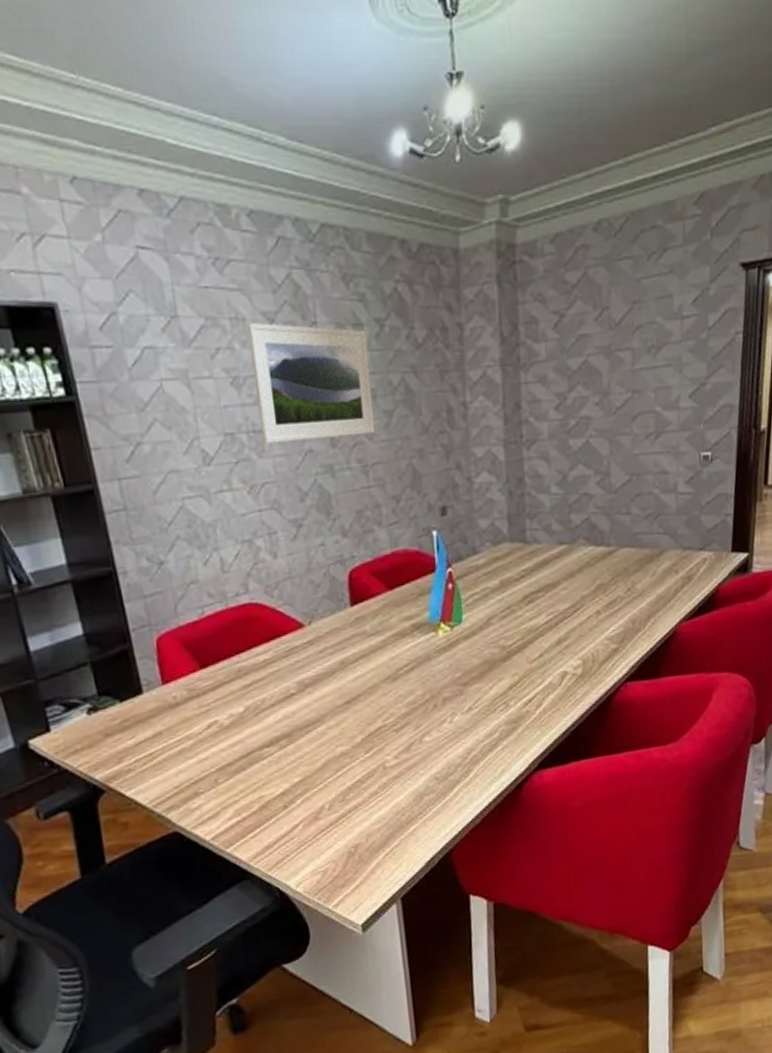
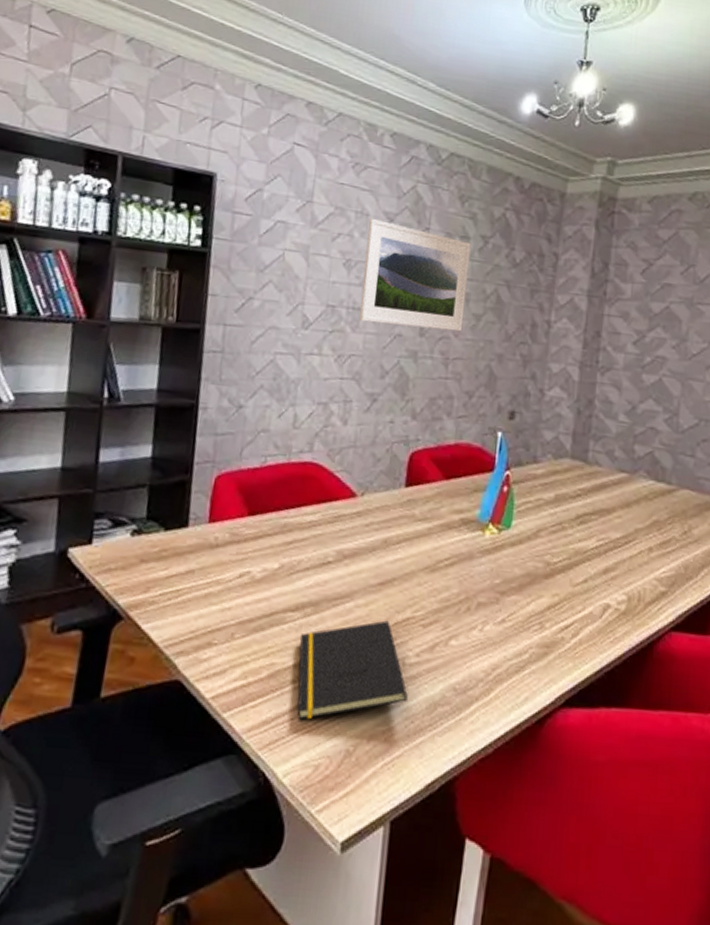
notepad: none [281,734,395,838] -> present [297,620,408,721]

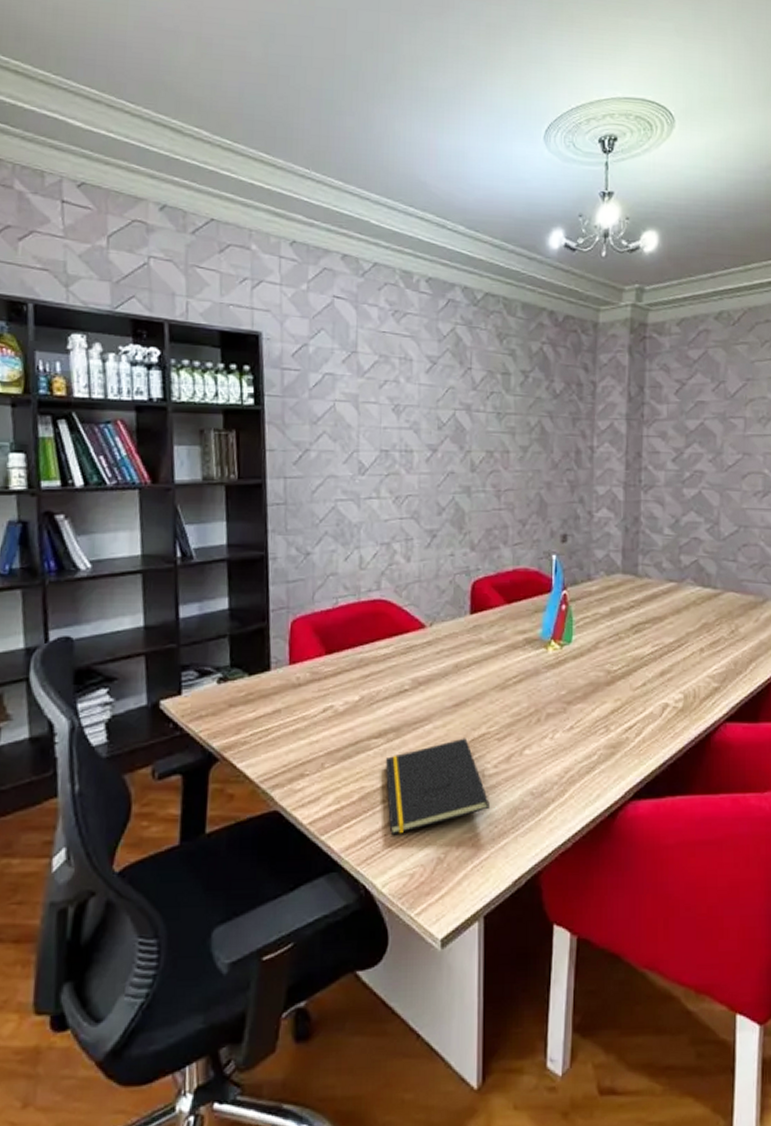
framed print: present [359,218,471,332] -> none [412,362,512,464]

